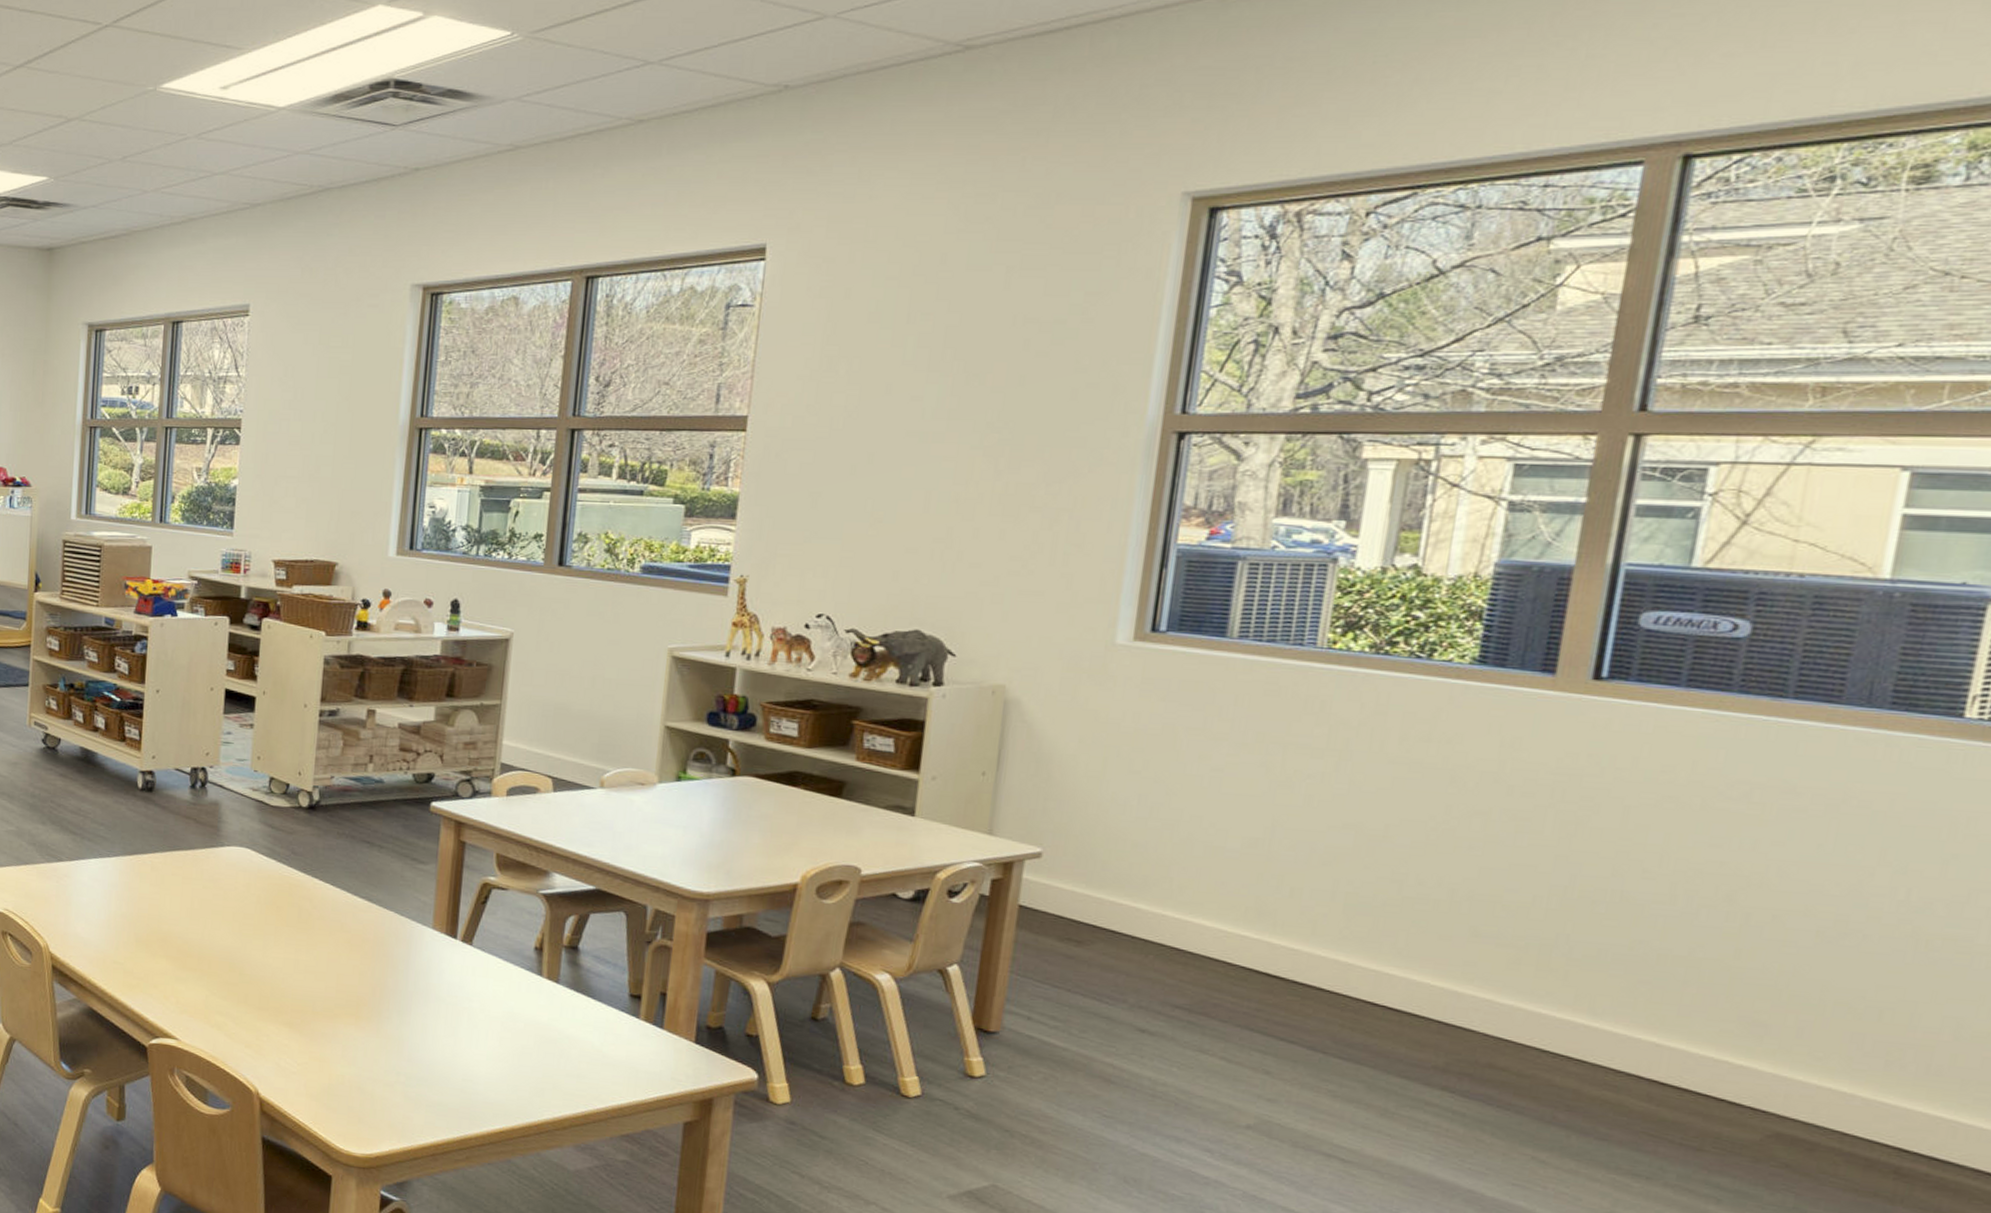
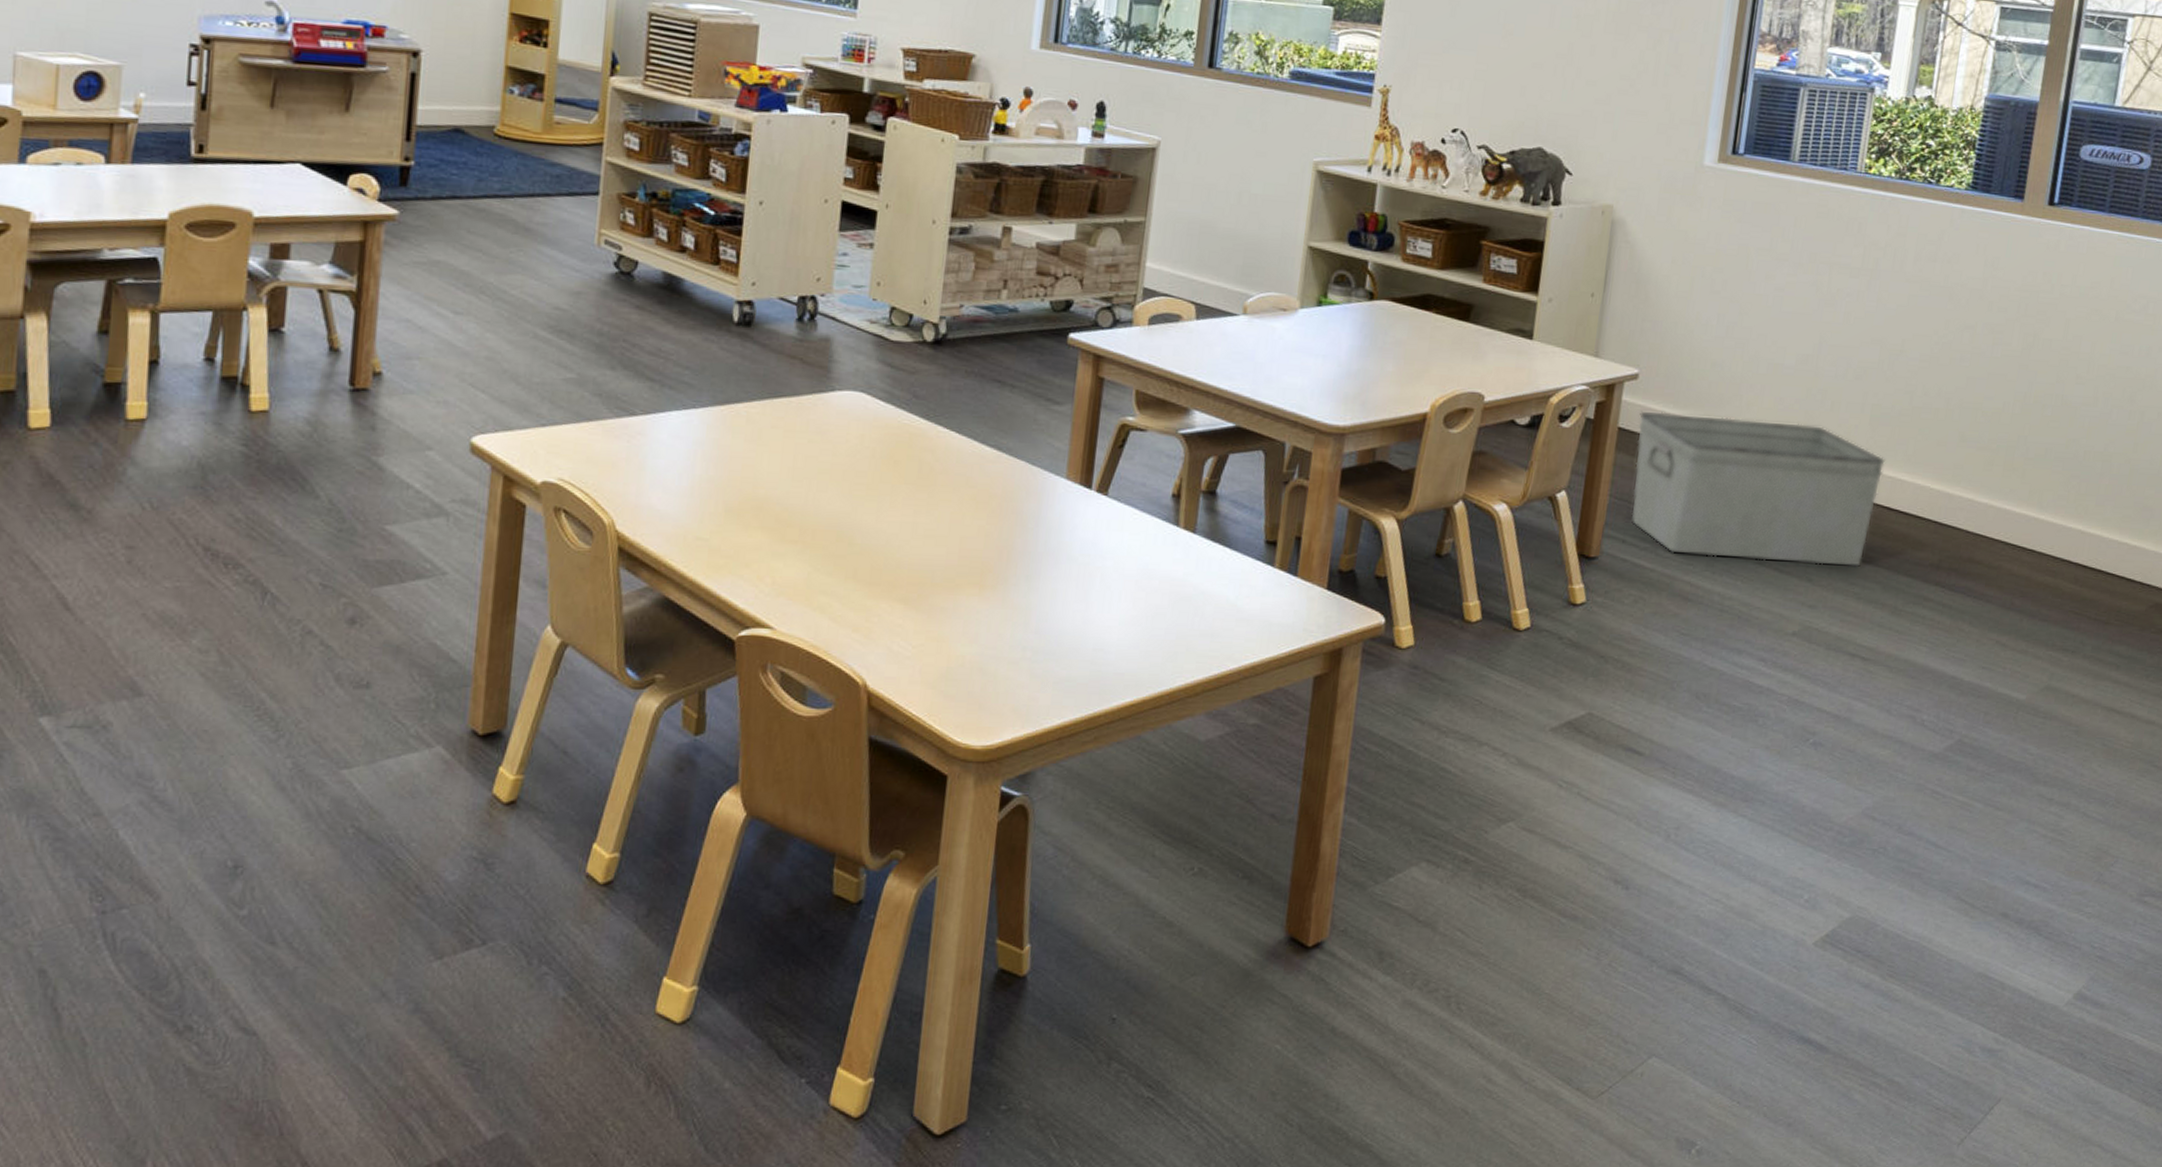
storage bin: none [1038,889,1366,1063] -> present [1631,411,1885,567]

